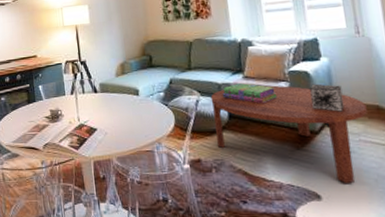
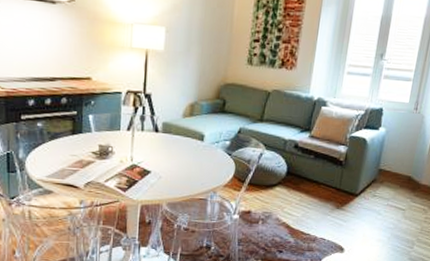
coffee table: present [210,85,368,183] -> none [270,146,402,239]
stack of books: present [222,83,278,104] -> none [286,142,335,164]
decorative box: present [310,84,345,112] -> none [360,151,388,179]

